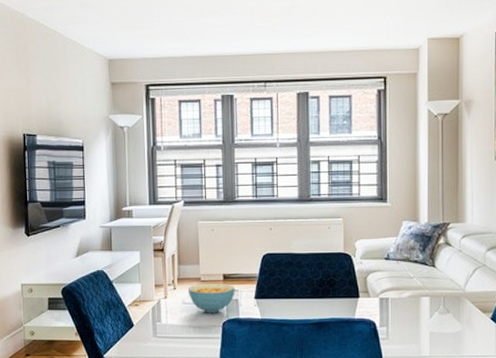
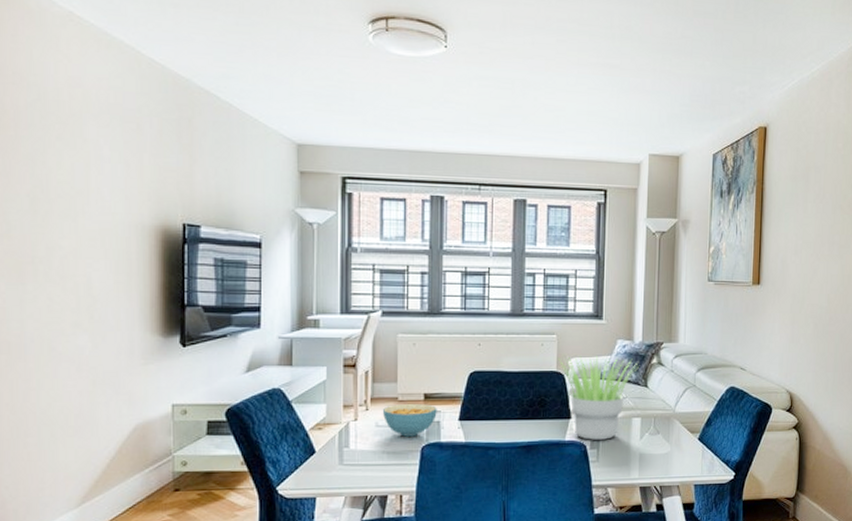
potted plant: none [345,238,424,318] -> present [558,356,638,440]

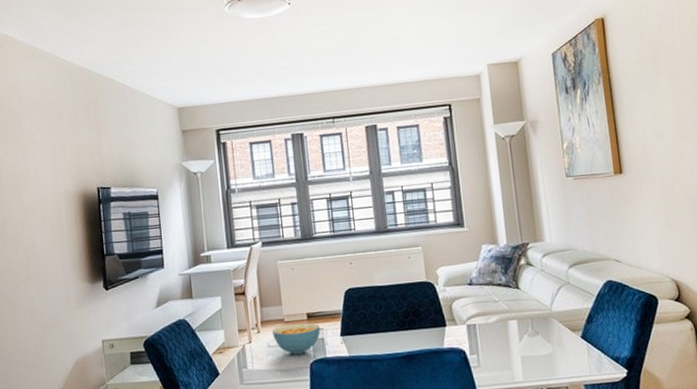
potted plant: present [558,356,638,440] -> none [426,262,506,346]

